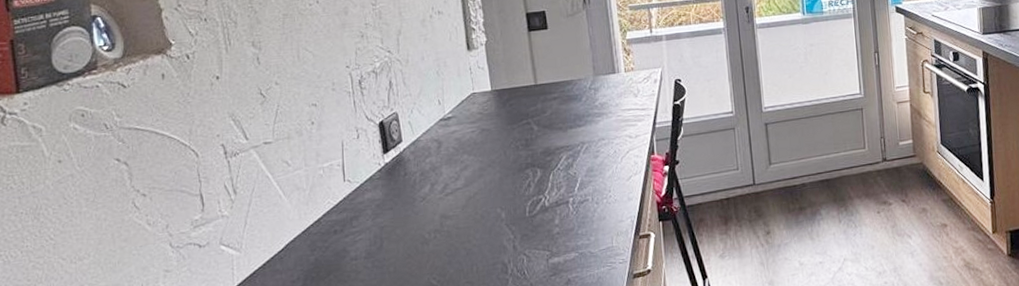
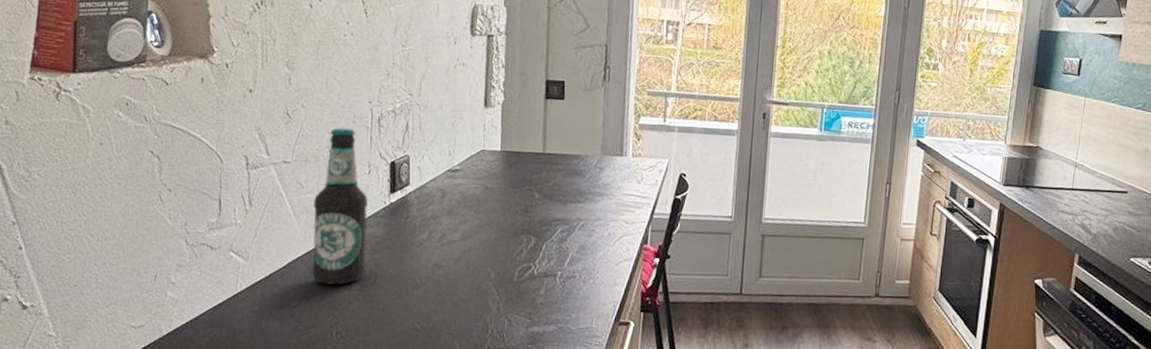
bottle: none [303,96,370,259] -> present [312,127,368,285]

